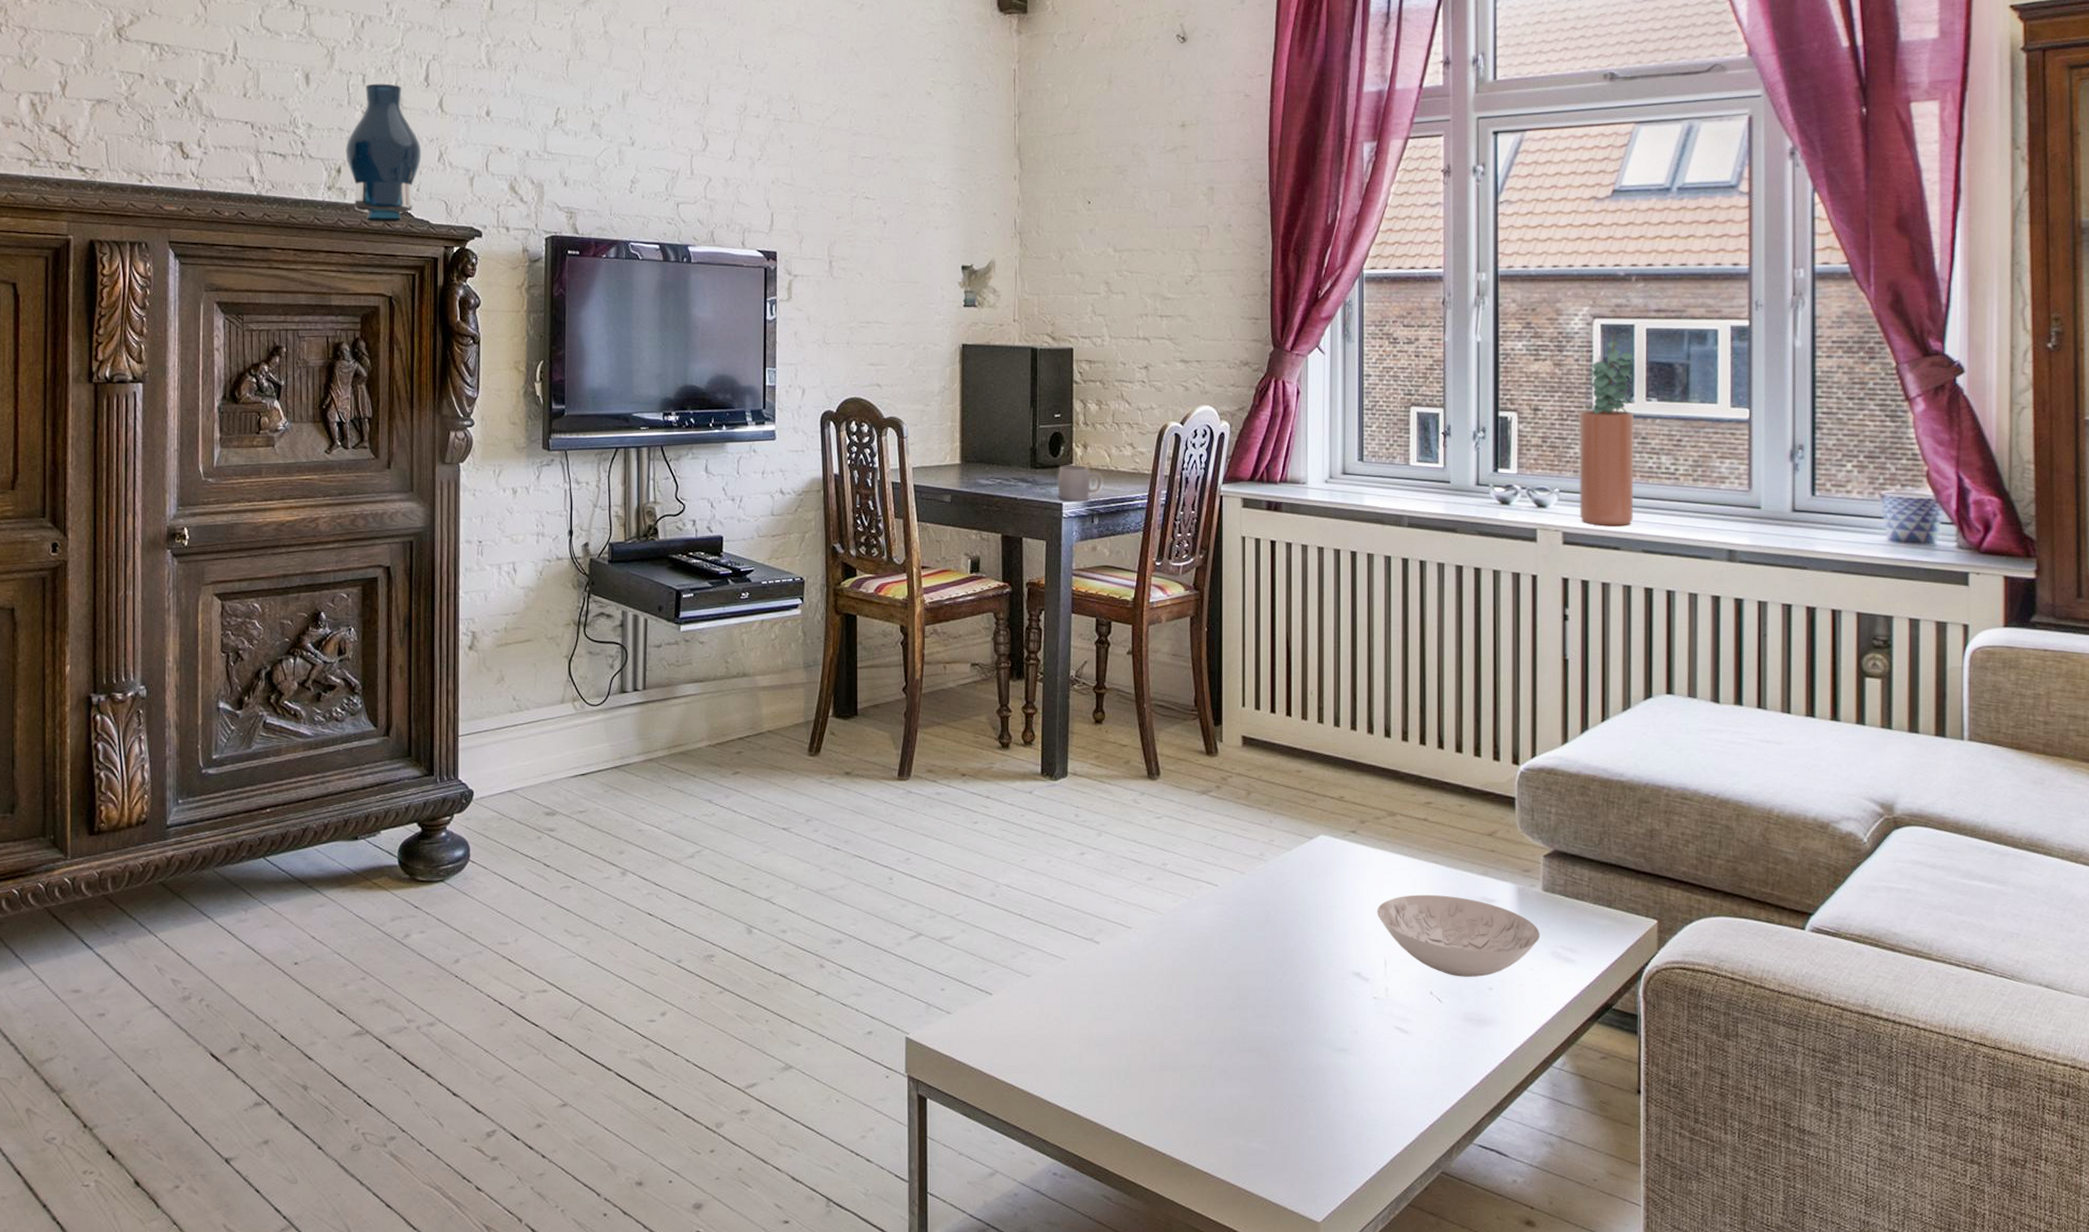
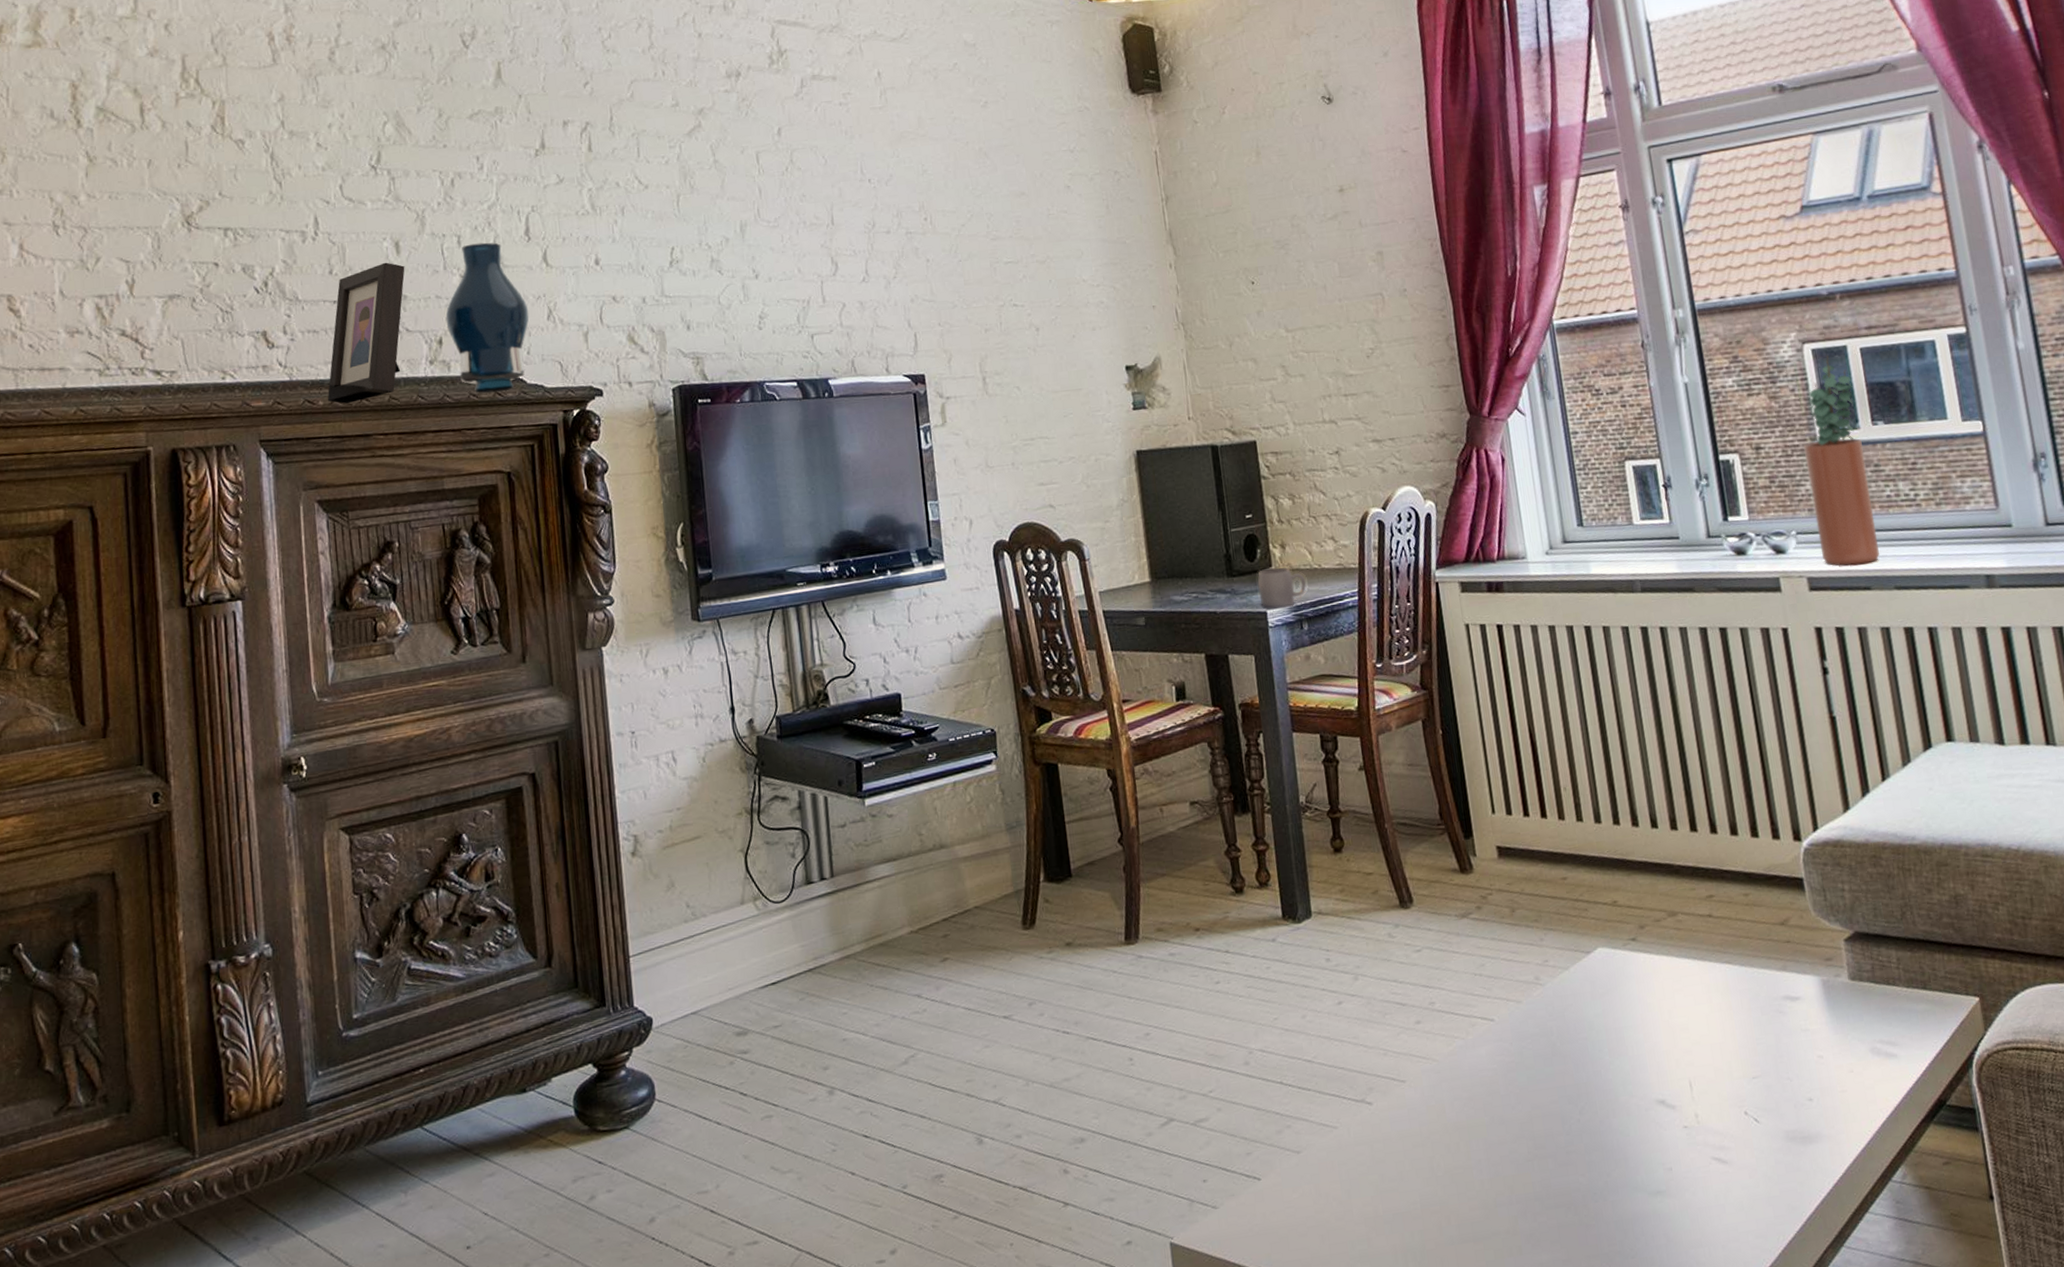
picture frame: none [232,91,313,218] -> present [327,262,405,405]
decorative bowl: present [1377,894,1541,977] -> none [1672,998,1855,1091]

